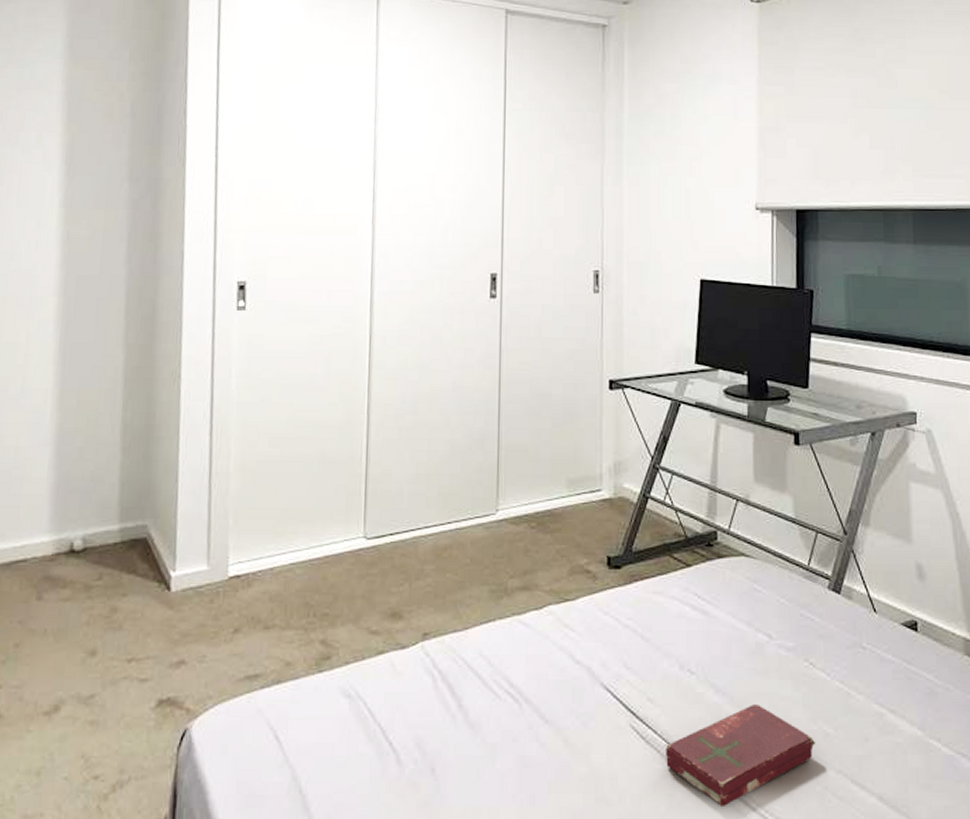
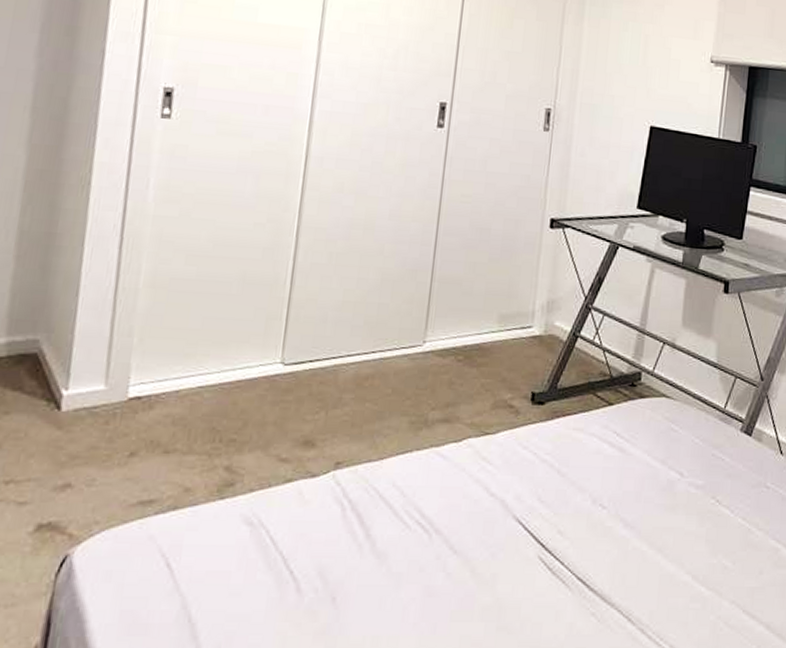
book: present [665,703,816,808] -> none [569,537,715,636]

